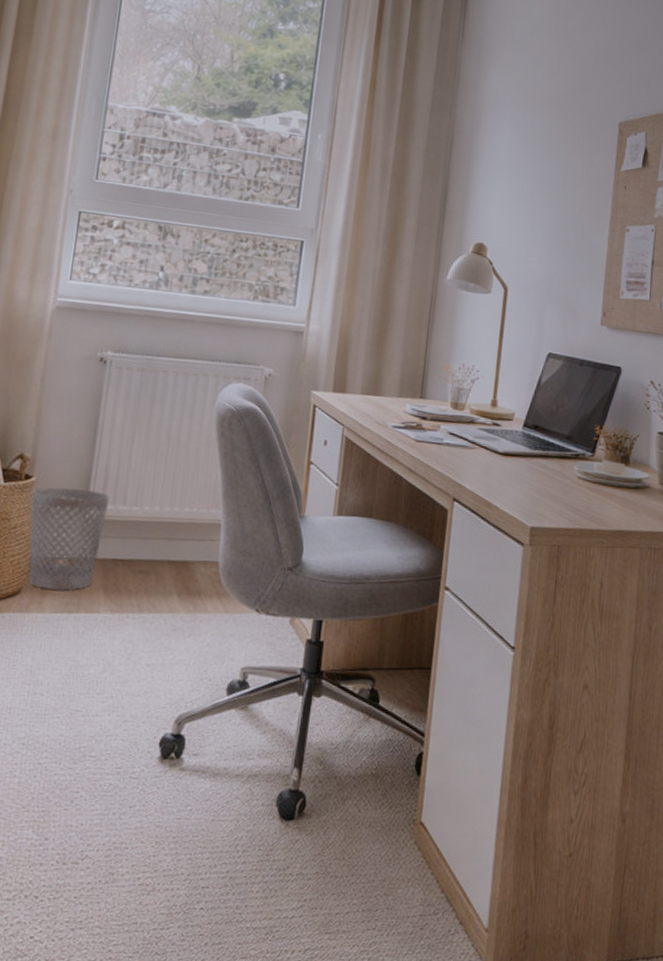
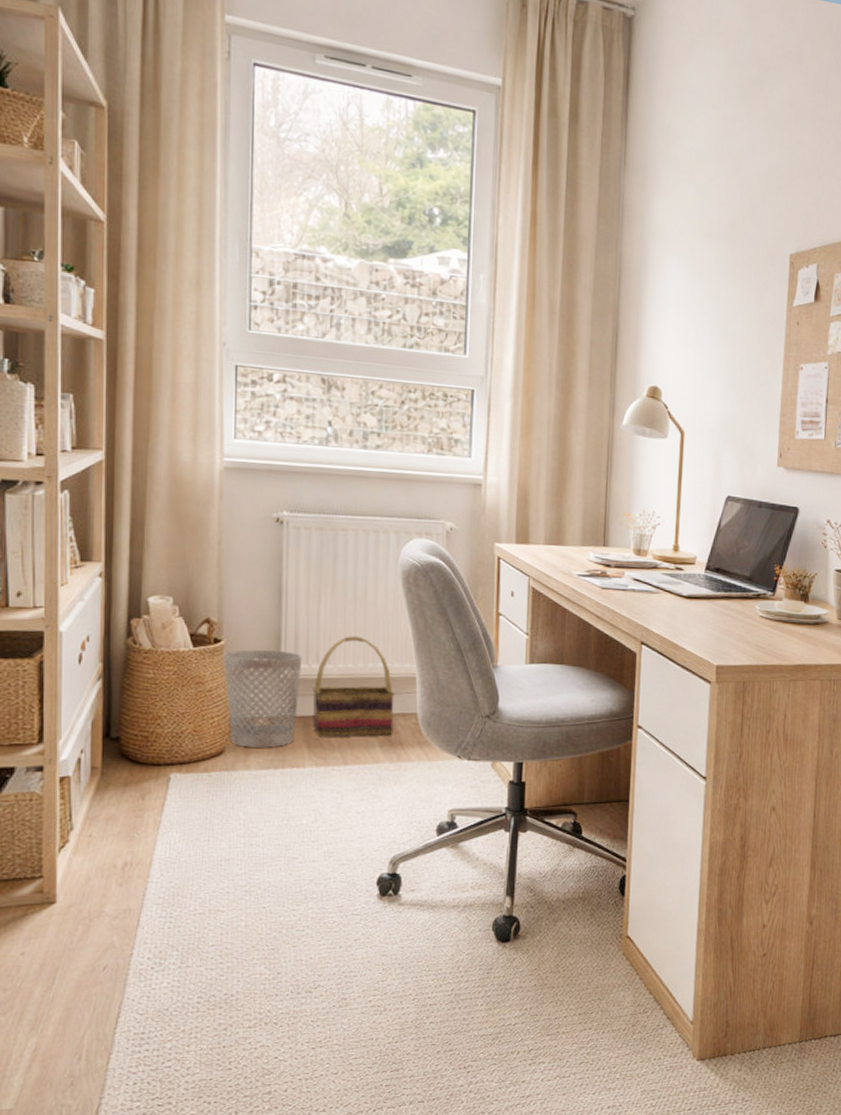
basket: none [112,478,198,584] -> present [312,636,395,737]

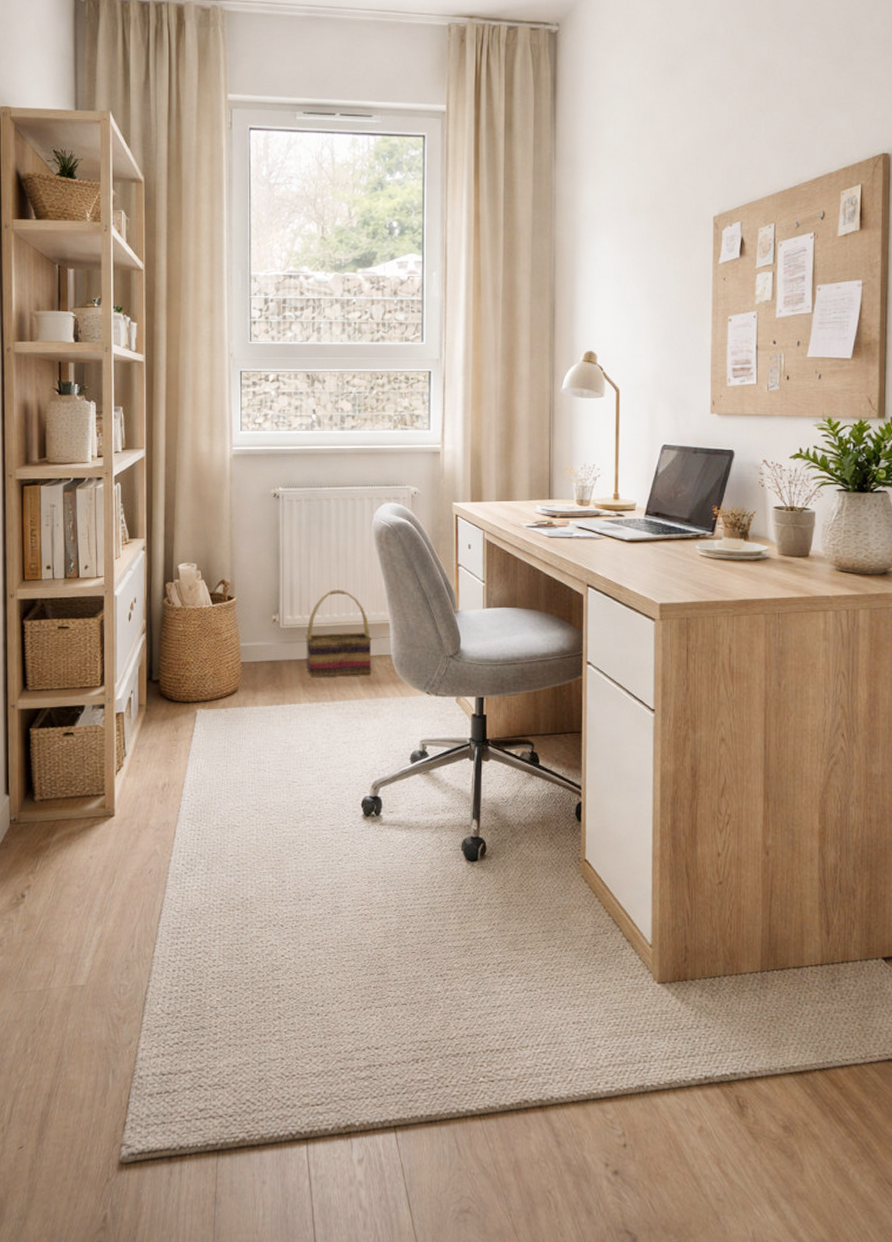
wastebasket: present [223,650,303,748] -> none [235,605,297,687]

